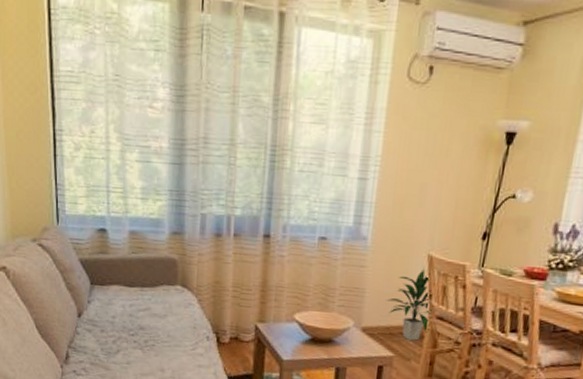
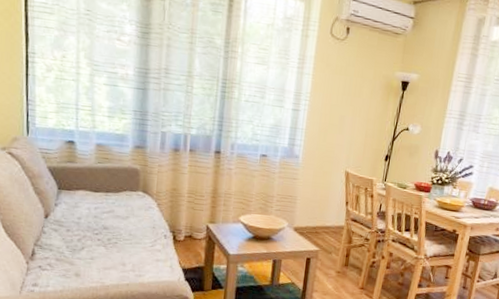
indoor plant: present [387,268,432,341] -> none [314,181,348,238]

